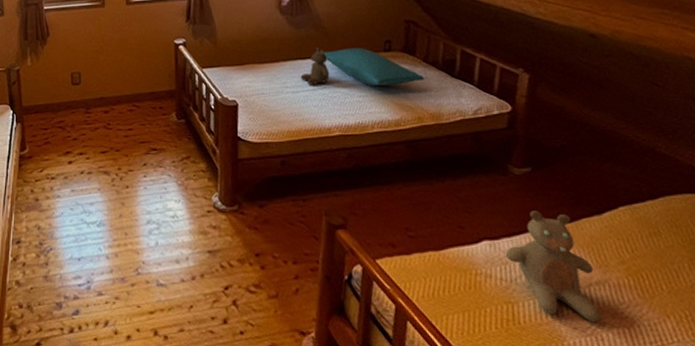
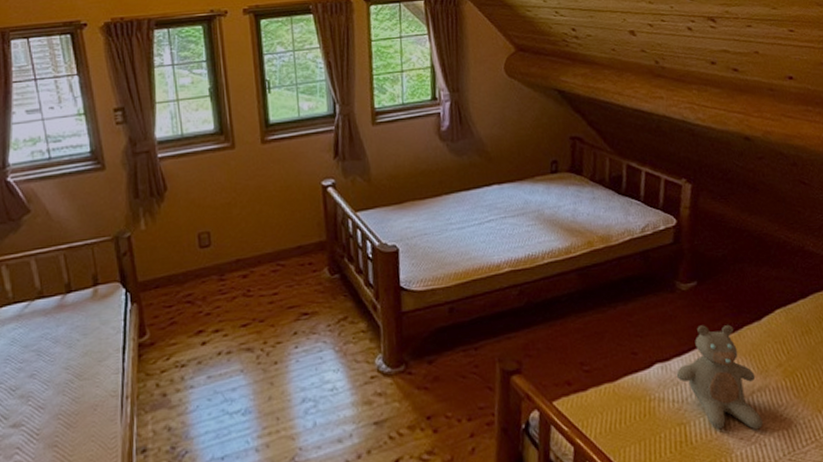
teddy bear: present [300,47,330,85] -> none [465,175,497,219]
pillow: present [323,48,424,86] -> none [488,171,592,213]

